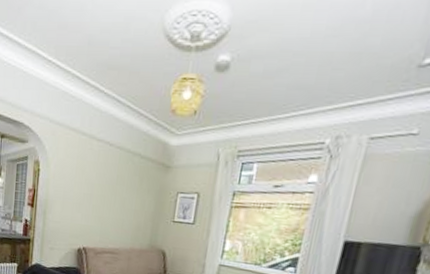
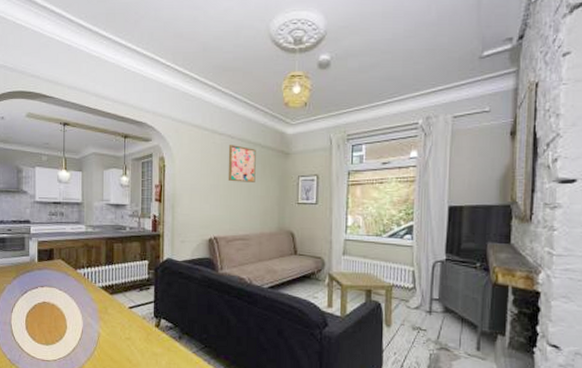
wall art: none [102,153,135,195] -> present [228,145,256,182]

